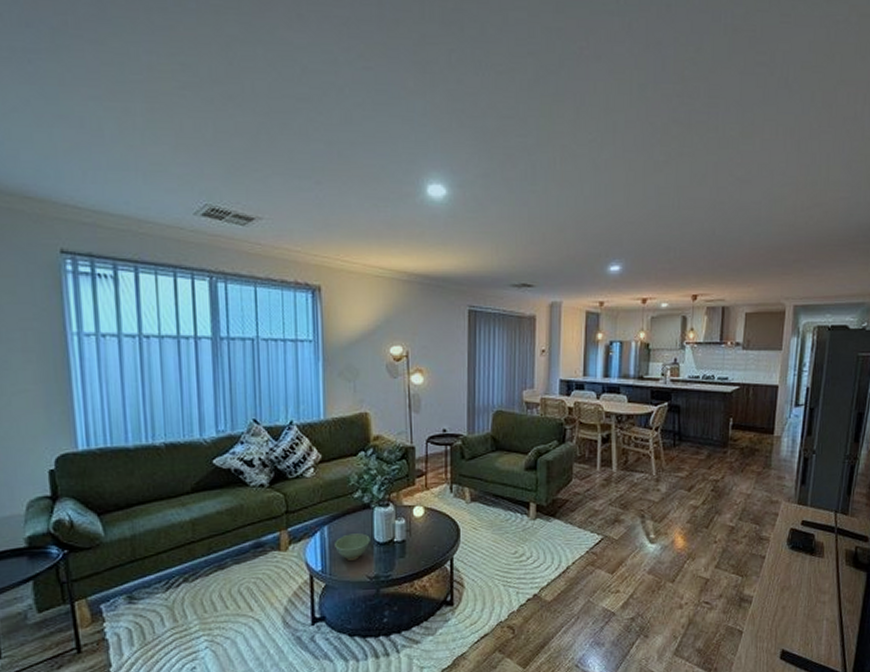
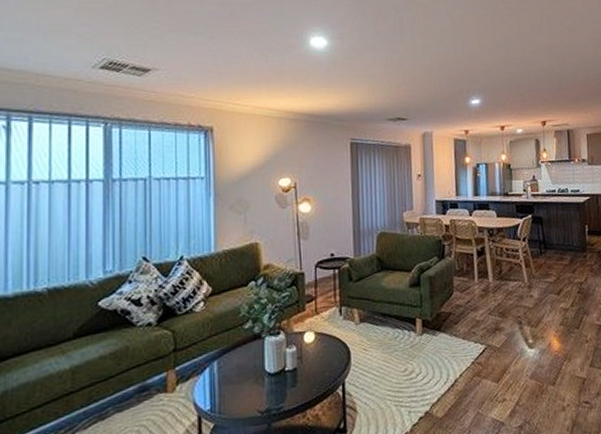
bowl: present [335,533,370,562] -> none [225,365,261,397]

